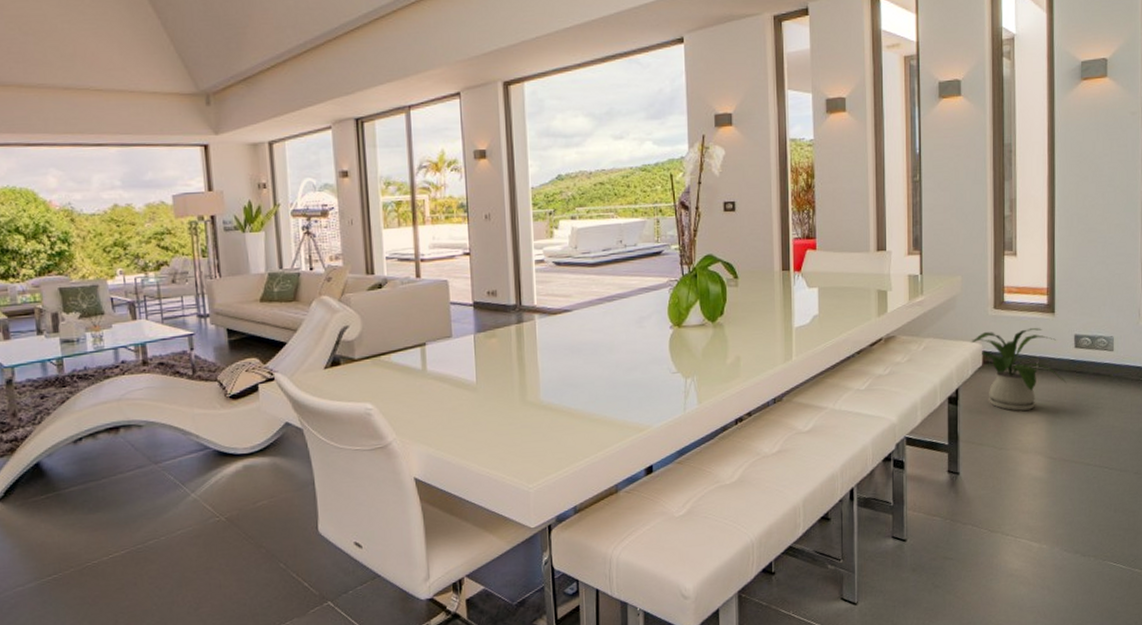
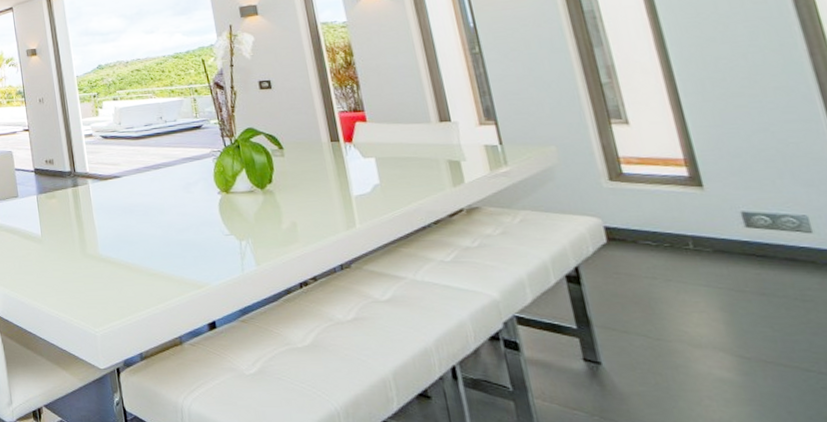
house plant: present [971,327,1067,411] -> none [584,202,744,297]

